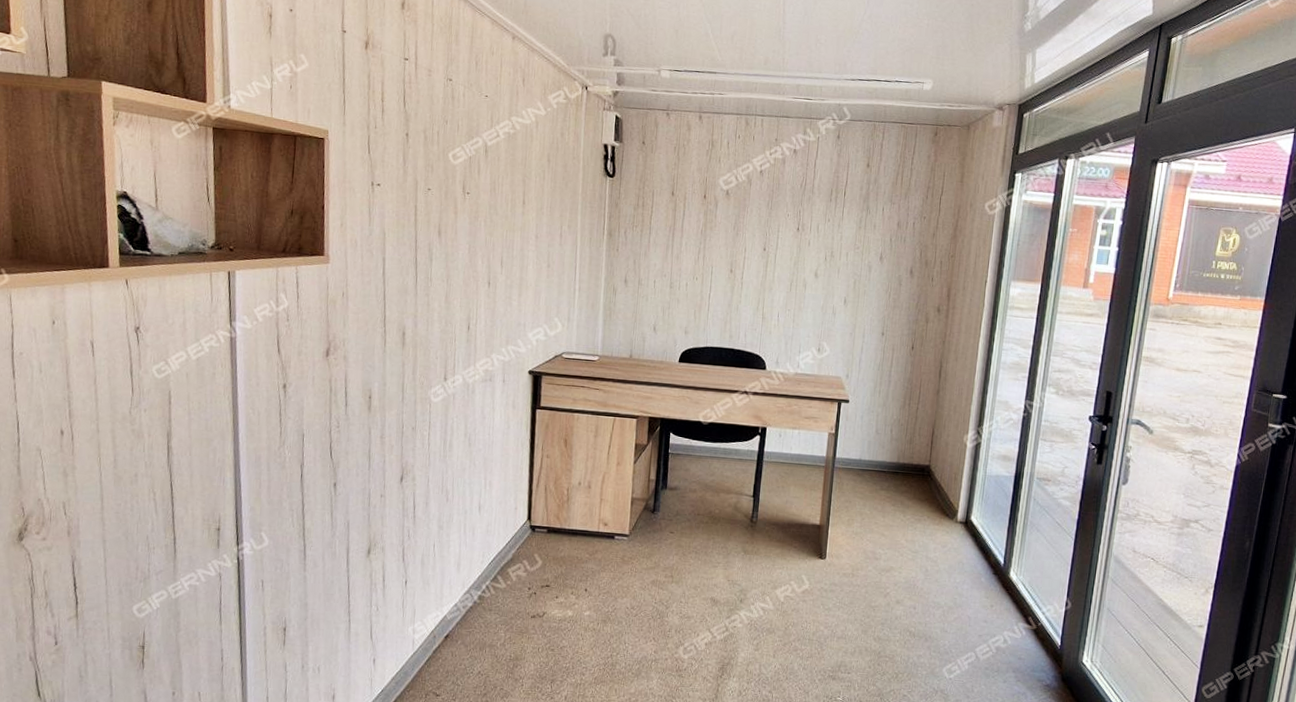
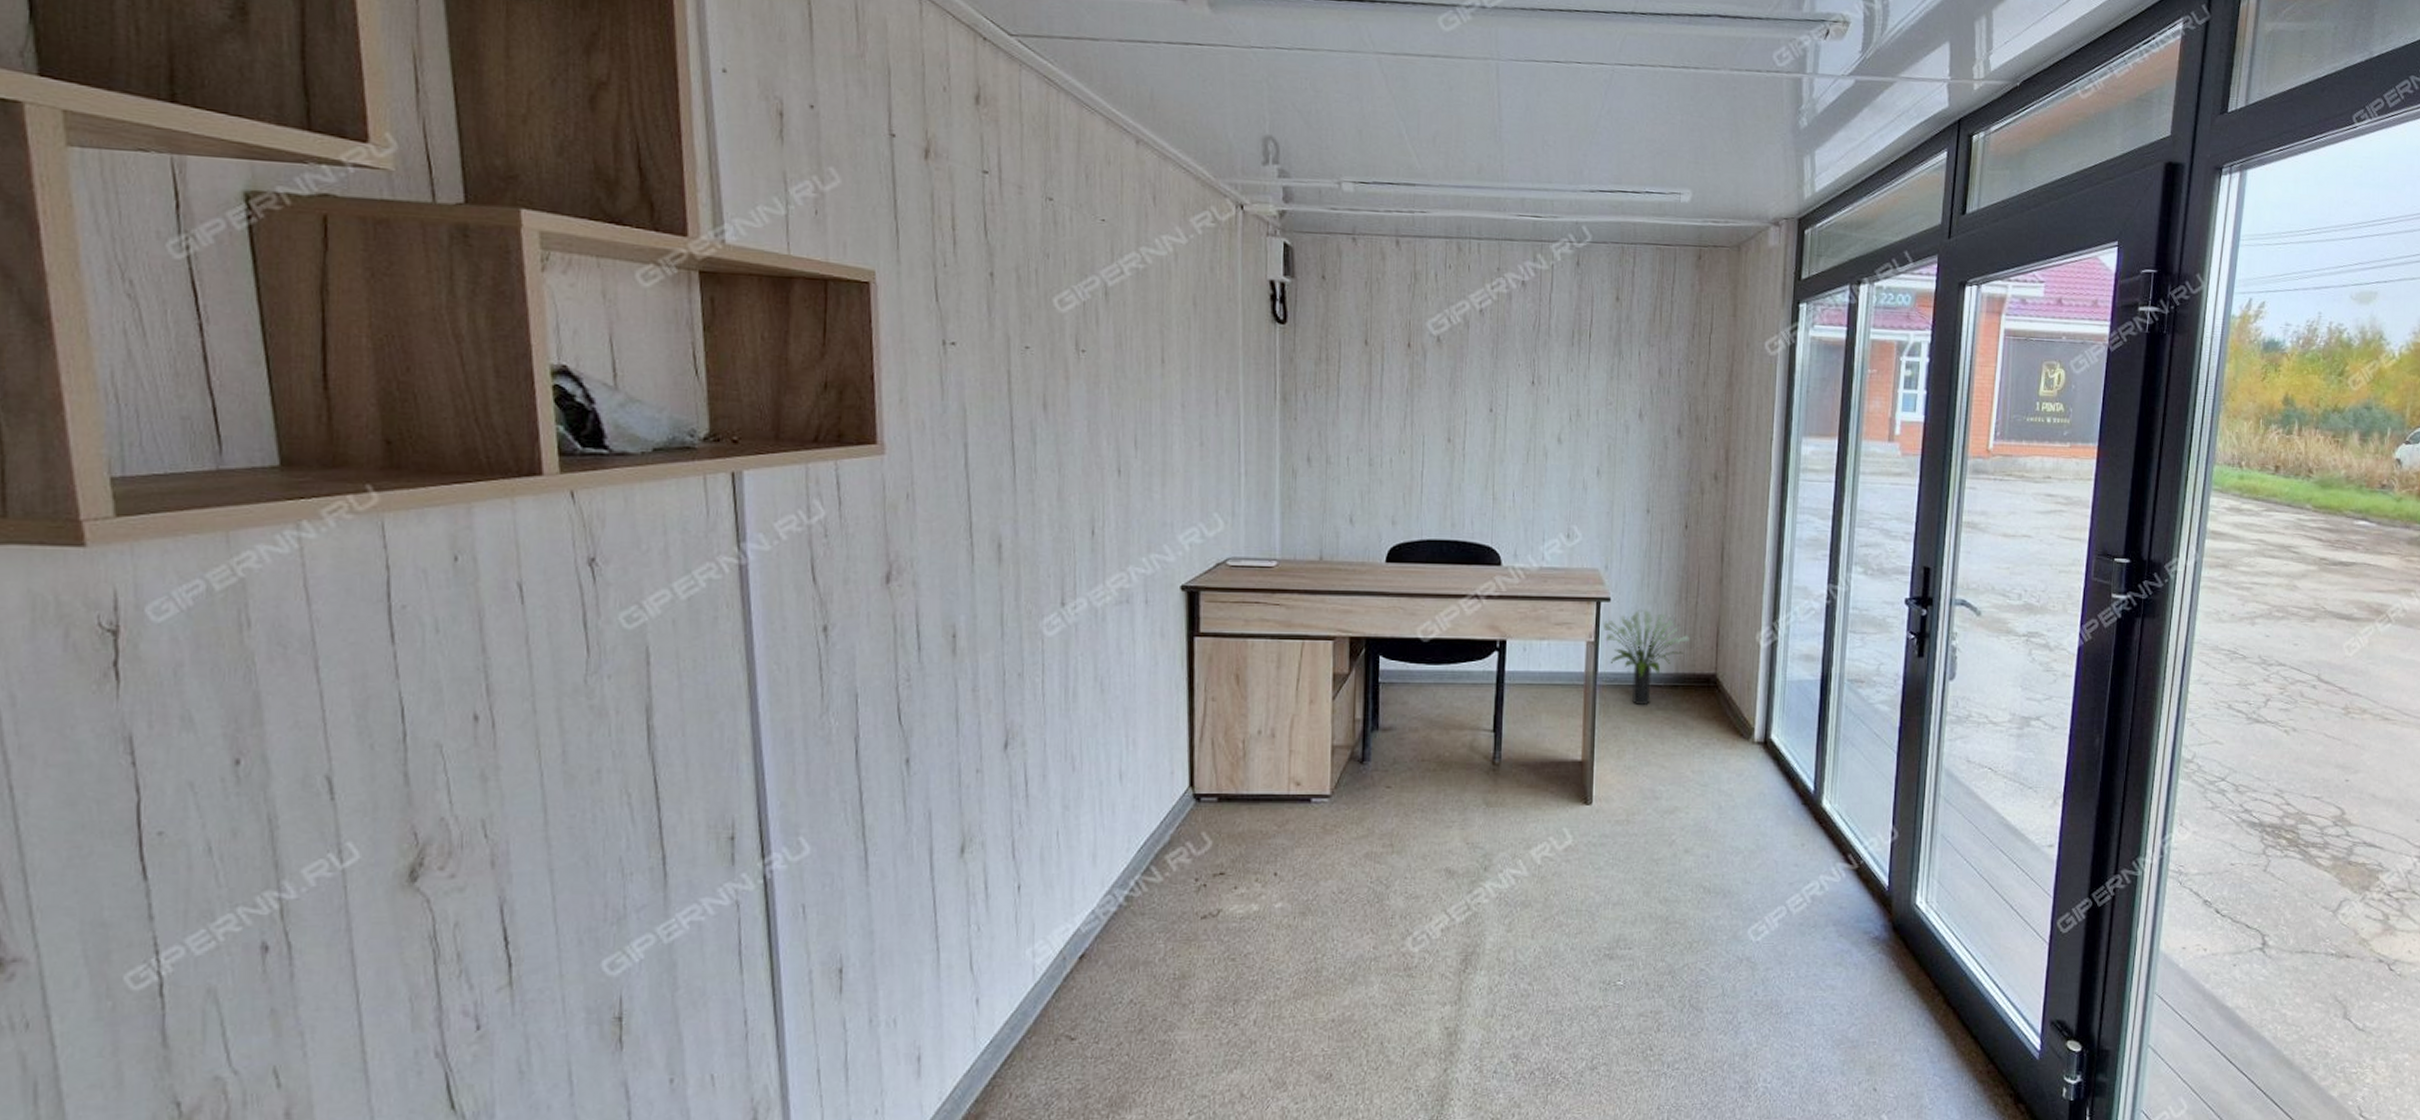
potted plant: none [842,411,910,486] -> present [1602,610,1689,706]

